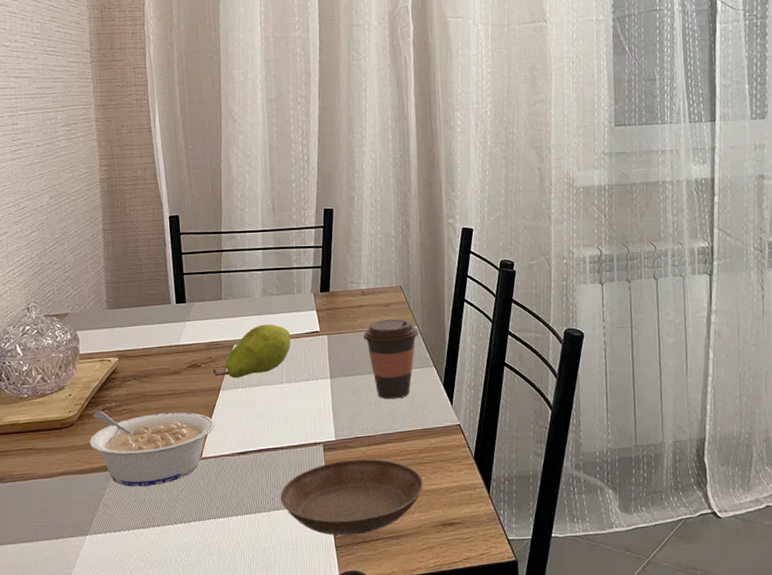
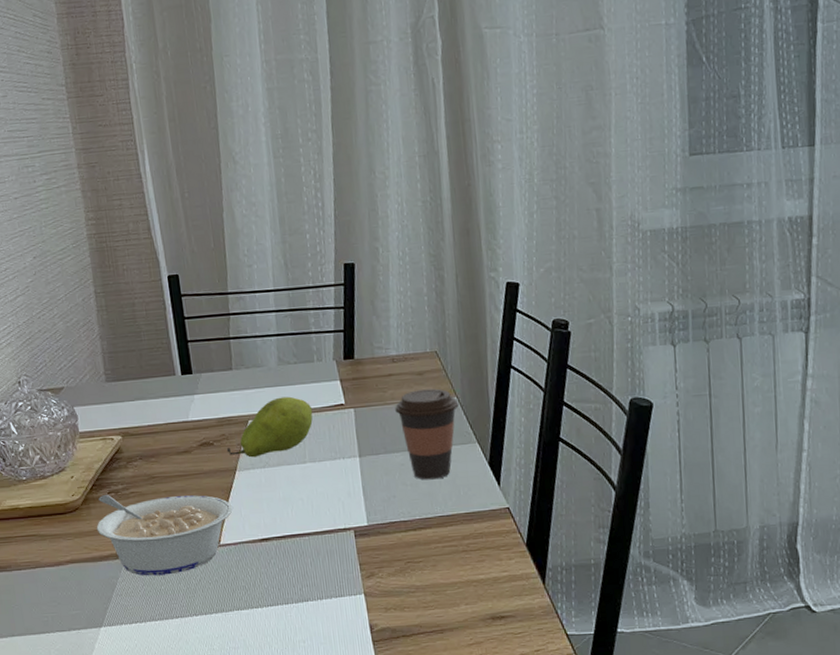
saucer: present [280,458,424,536] -> none [308,545,470,630]

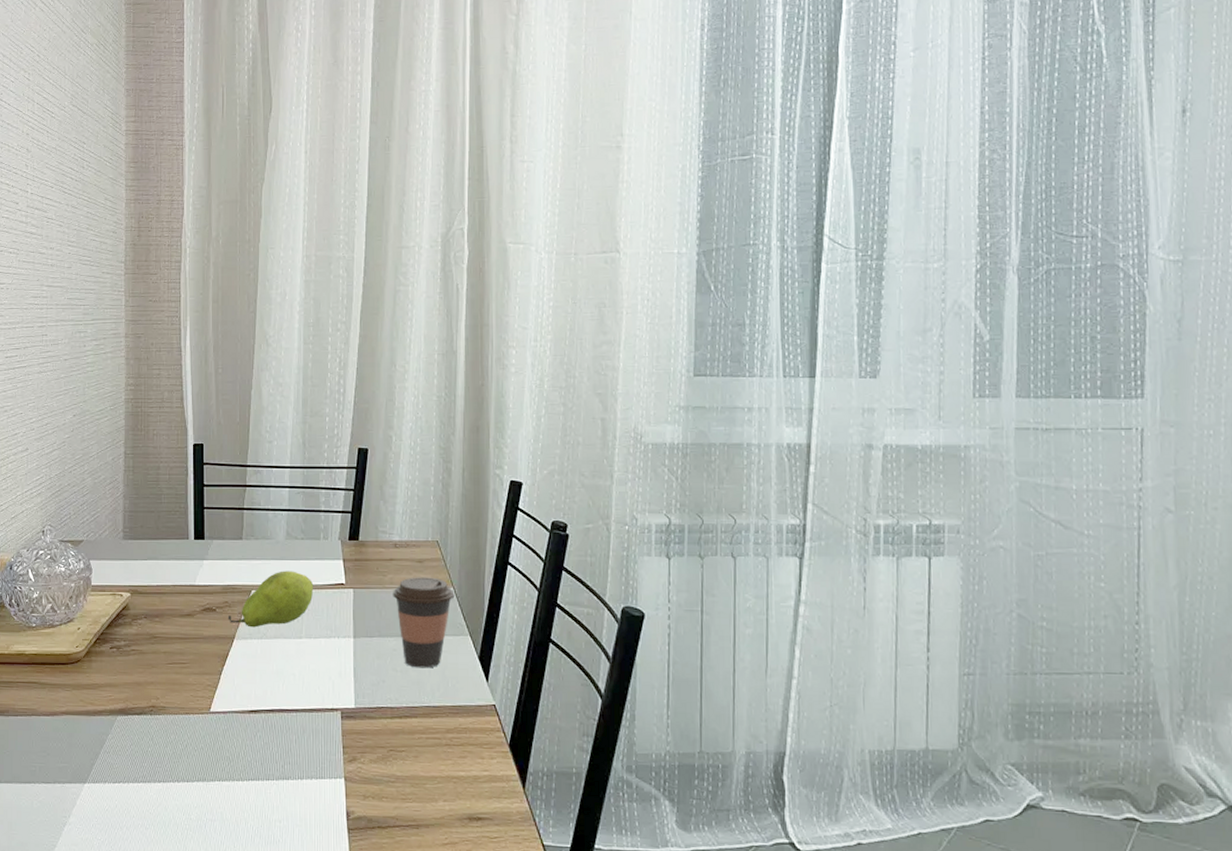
legume: present [96,494,233,576] -> none [94,649,226,737]

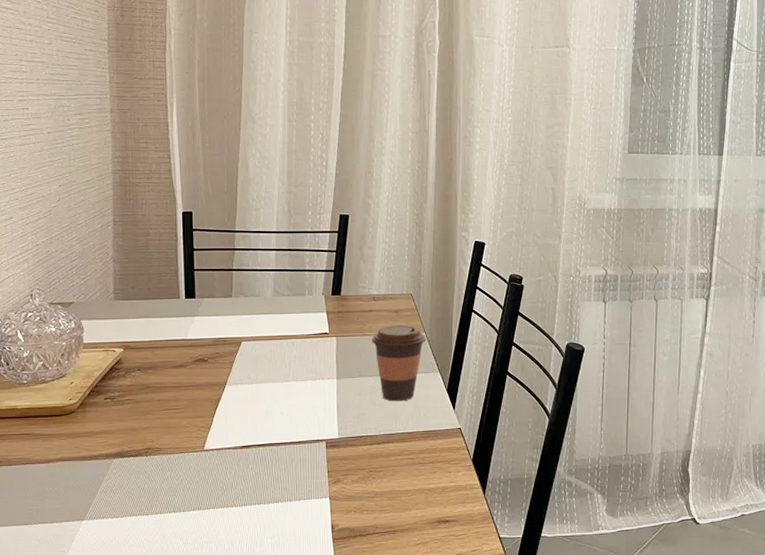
fruit: present [227,570,314,628] -> none [219,323,300,374]

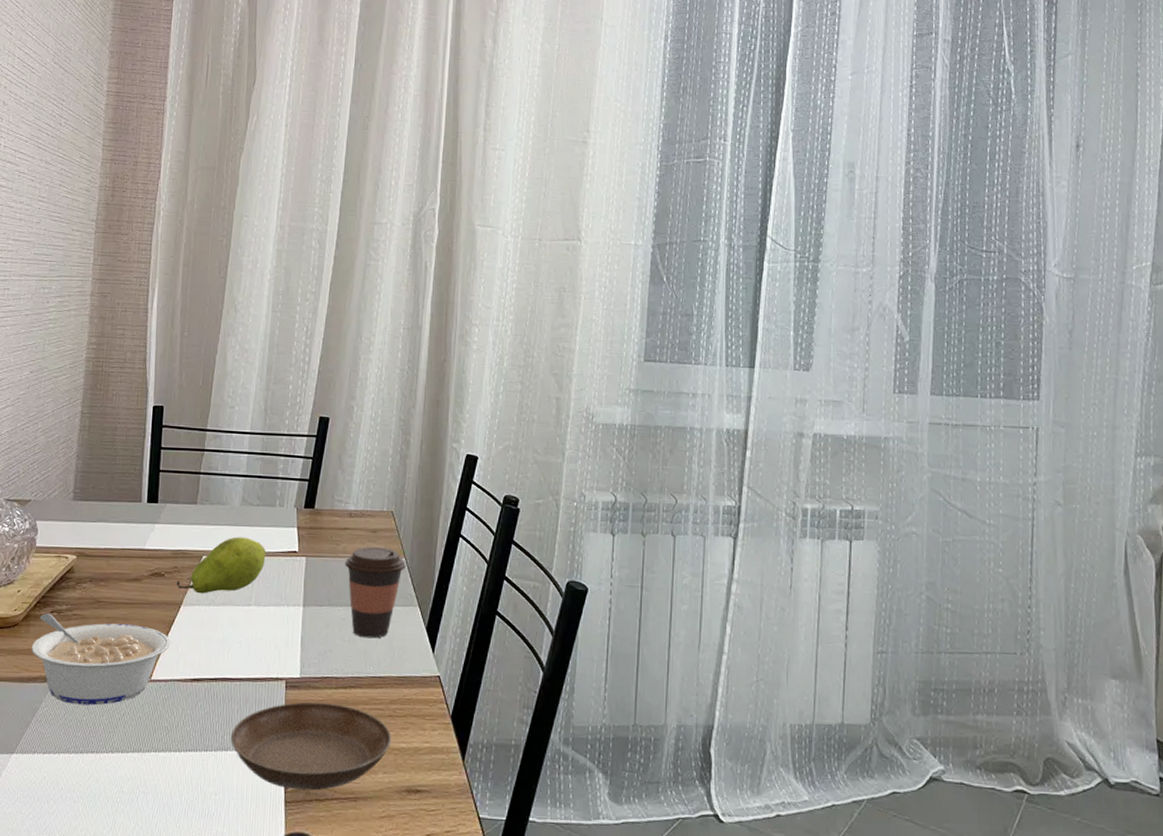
legume: none [89,400,219,475] -> present [31,613,171,706]
fruit: none [219,323,300,374] -> present [176,537,267,594]
saucer: none [280,456,422,529] -> present [230,701,392,791]

